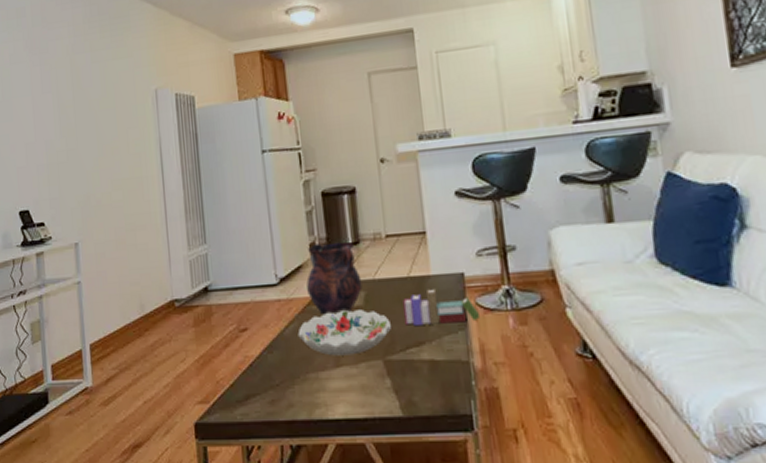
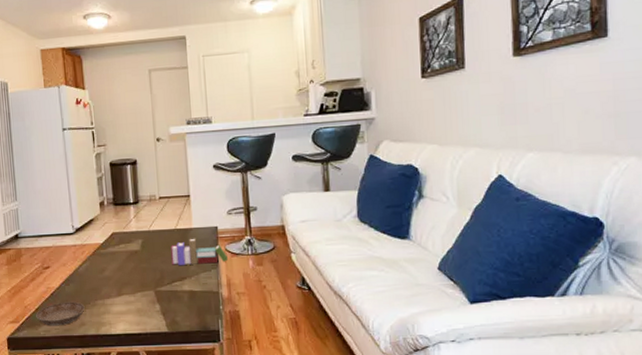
saucer: none [230,375,293,408] -> present [36,301,85,326]
decorative bowl: present [298,309,391,356] -> none [89,253,161,288]
vase: present [306,242,362,315] -> none [97,202,140,257]

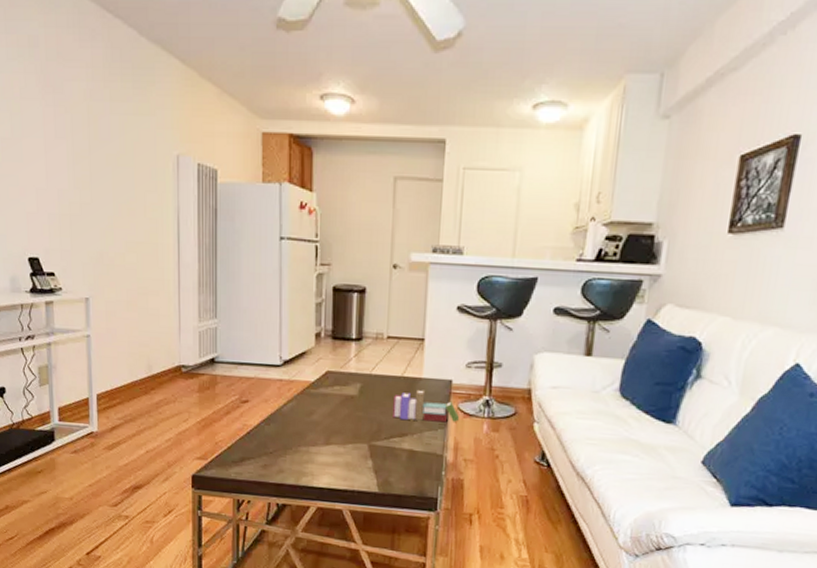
saucer: present [36,301,85,326] -> none [228,443,285,470]

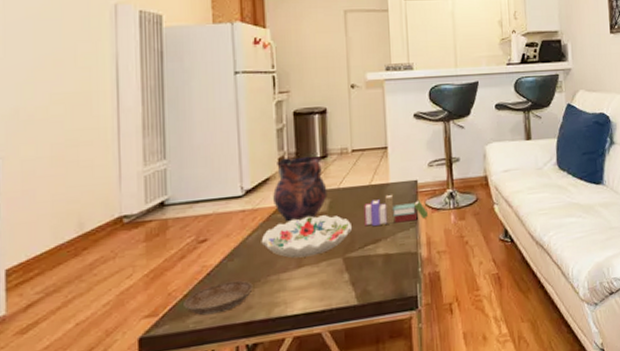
saucer: none [228,443,285,470] -> present [184,280,253,315]
decorative bowl: none [294,396,380,437] -> present [261,215,352,258]
vase: none [308,334,359,400] -> present [273,156,327,222]

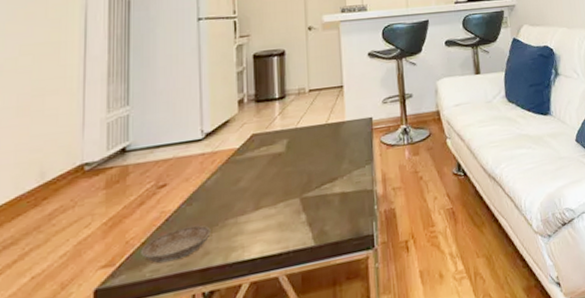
decorative bowl: present [261,215,352,258] -> none [220,155,309,201]
vase: present [273,156,327,222] -> none [233,97,285,164]
book: present [364,194,429,227] -> none [321,132,384,166]

